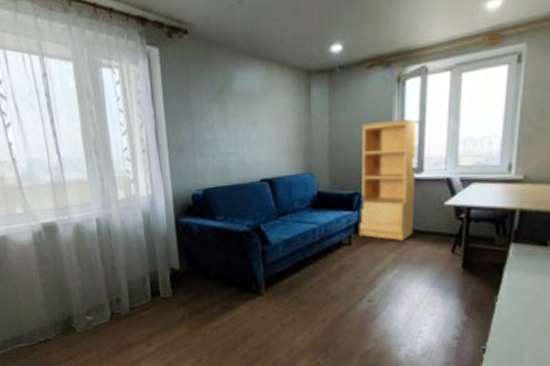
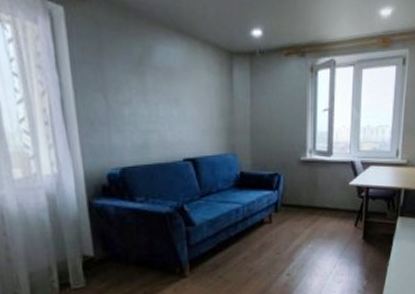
bookcase: present [359,119,417,240] -> none [278,106,327,217]

